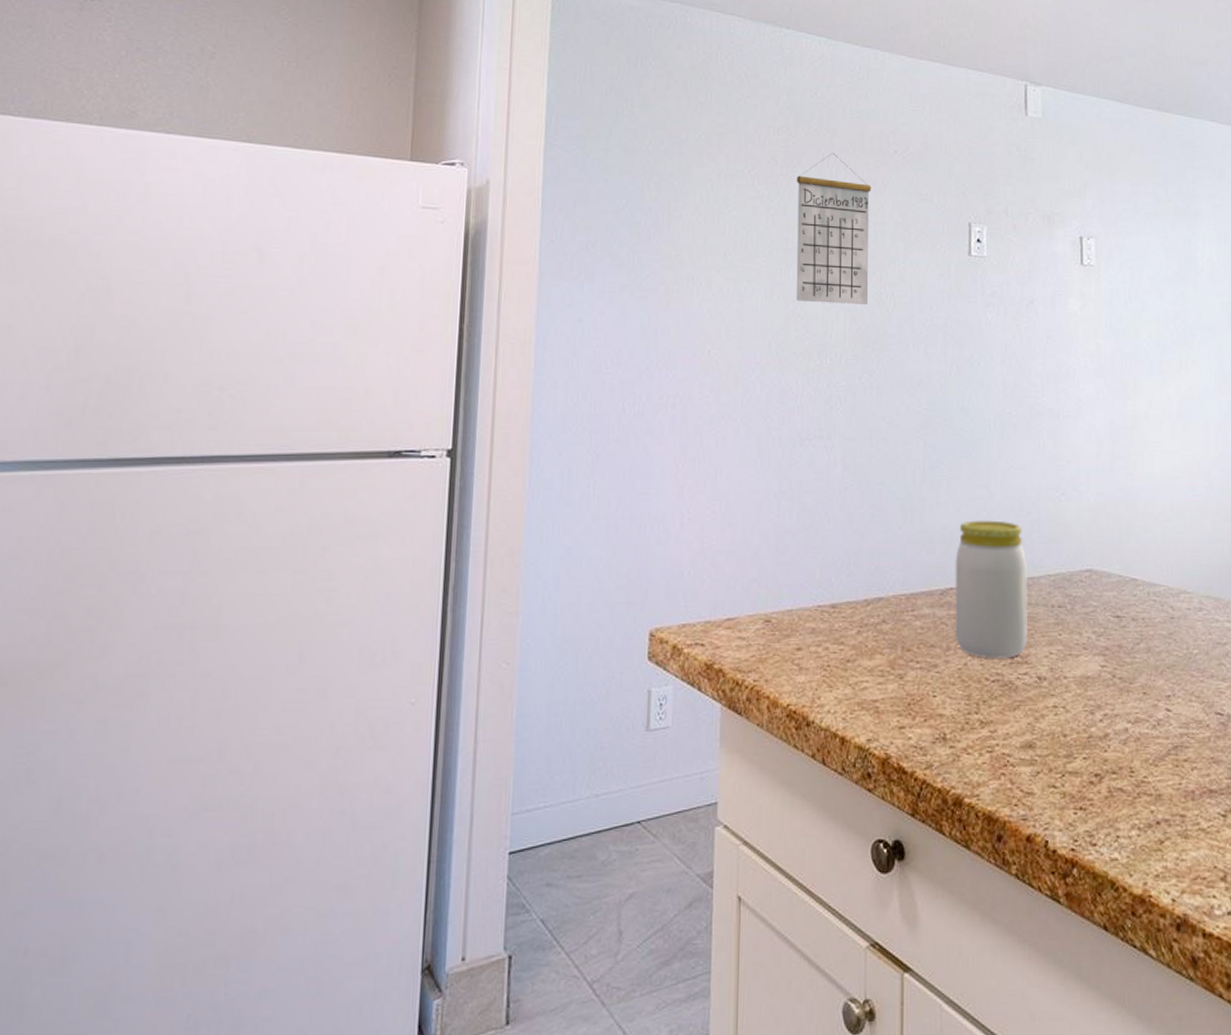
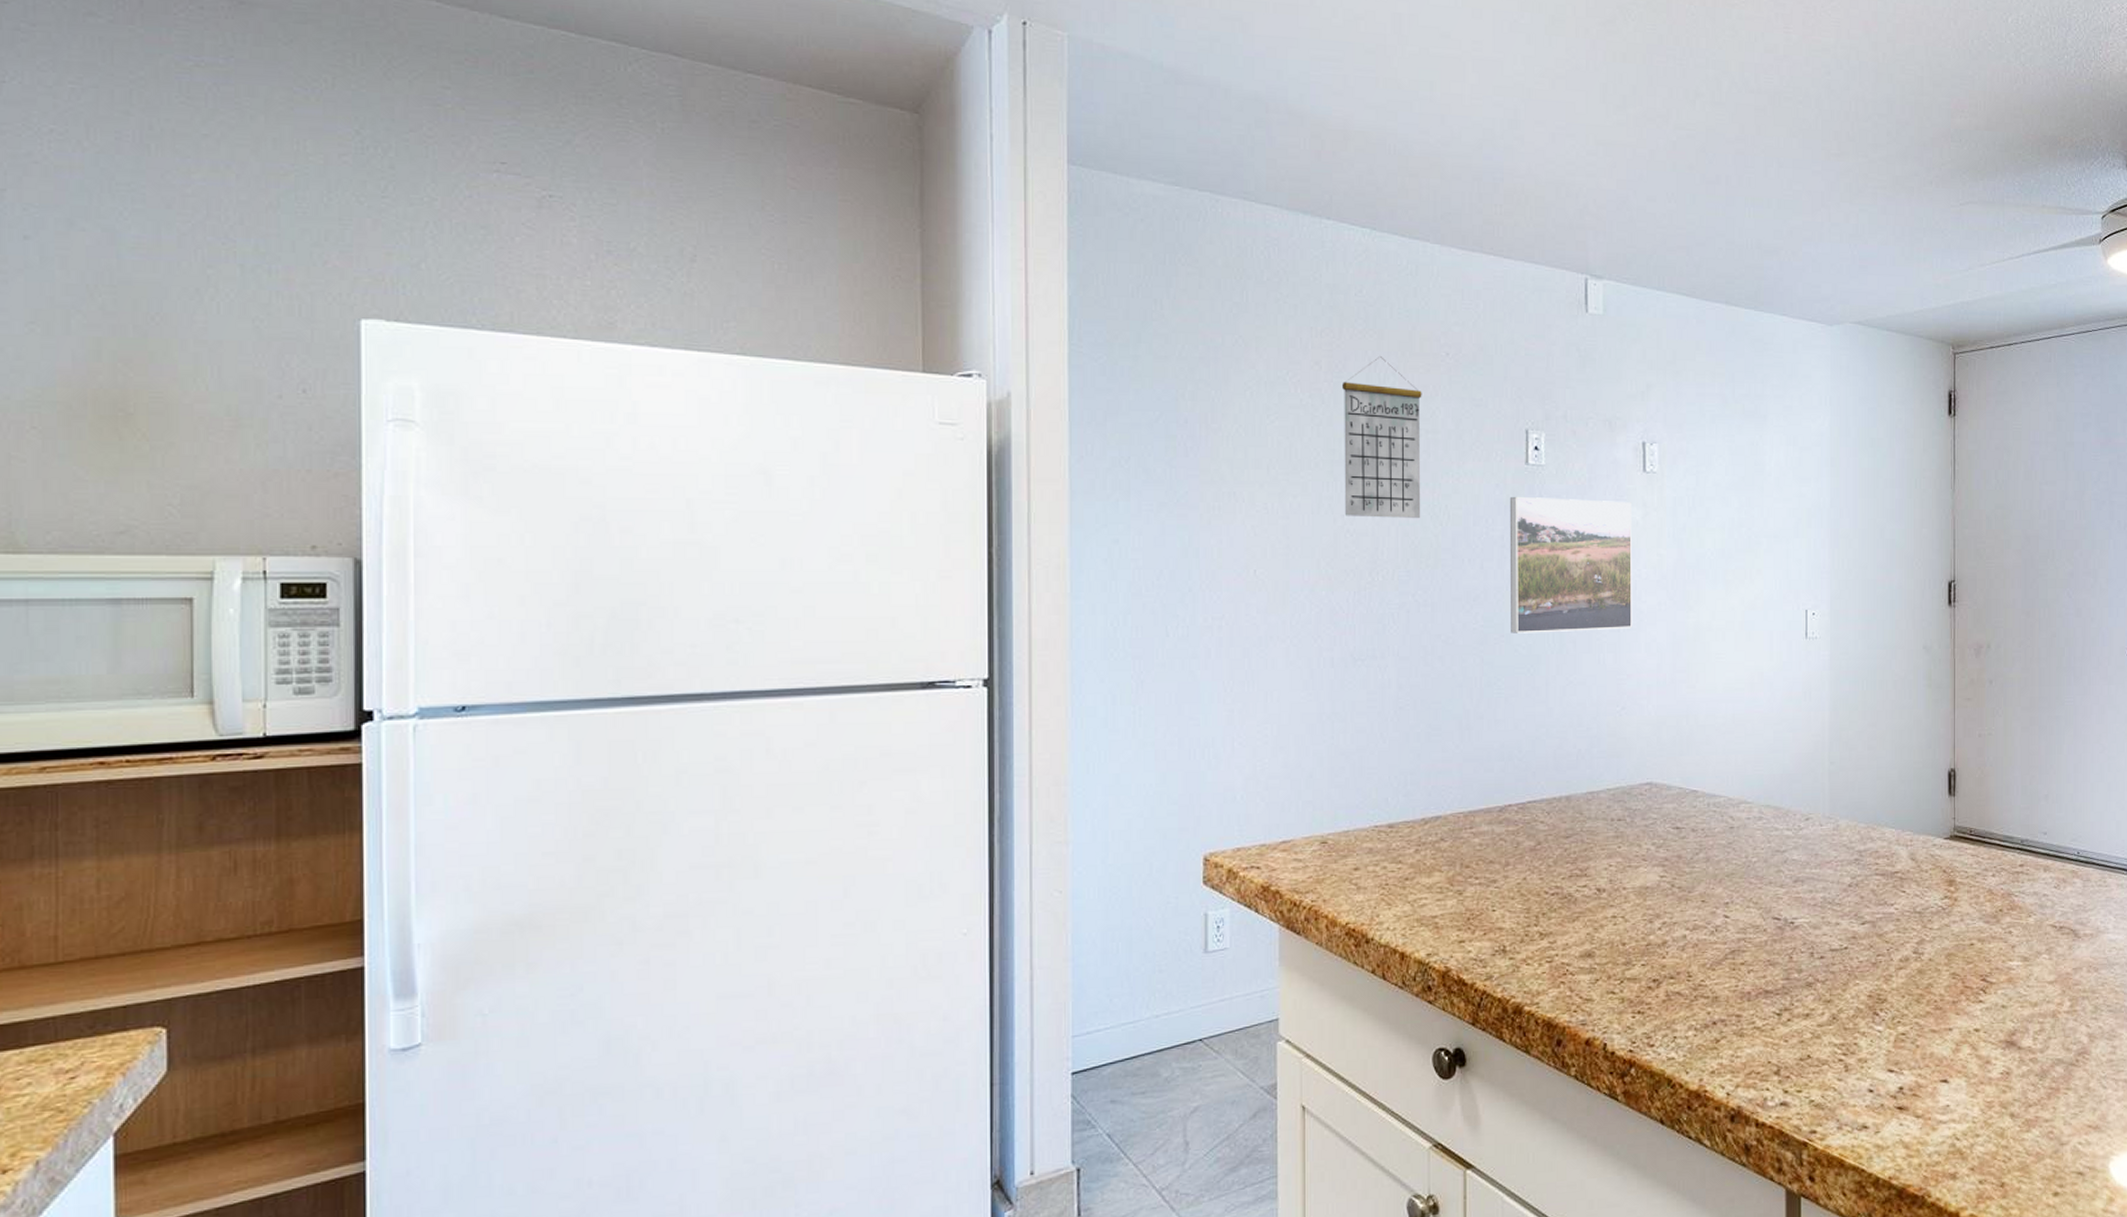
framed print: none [952,285,1072,418] -> present [1509,496,1633,633]
jar: present [955,520,1029,659] -> none [1514,736,1588,873]

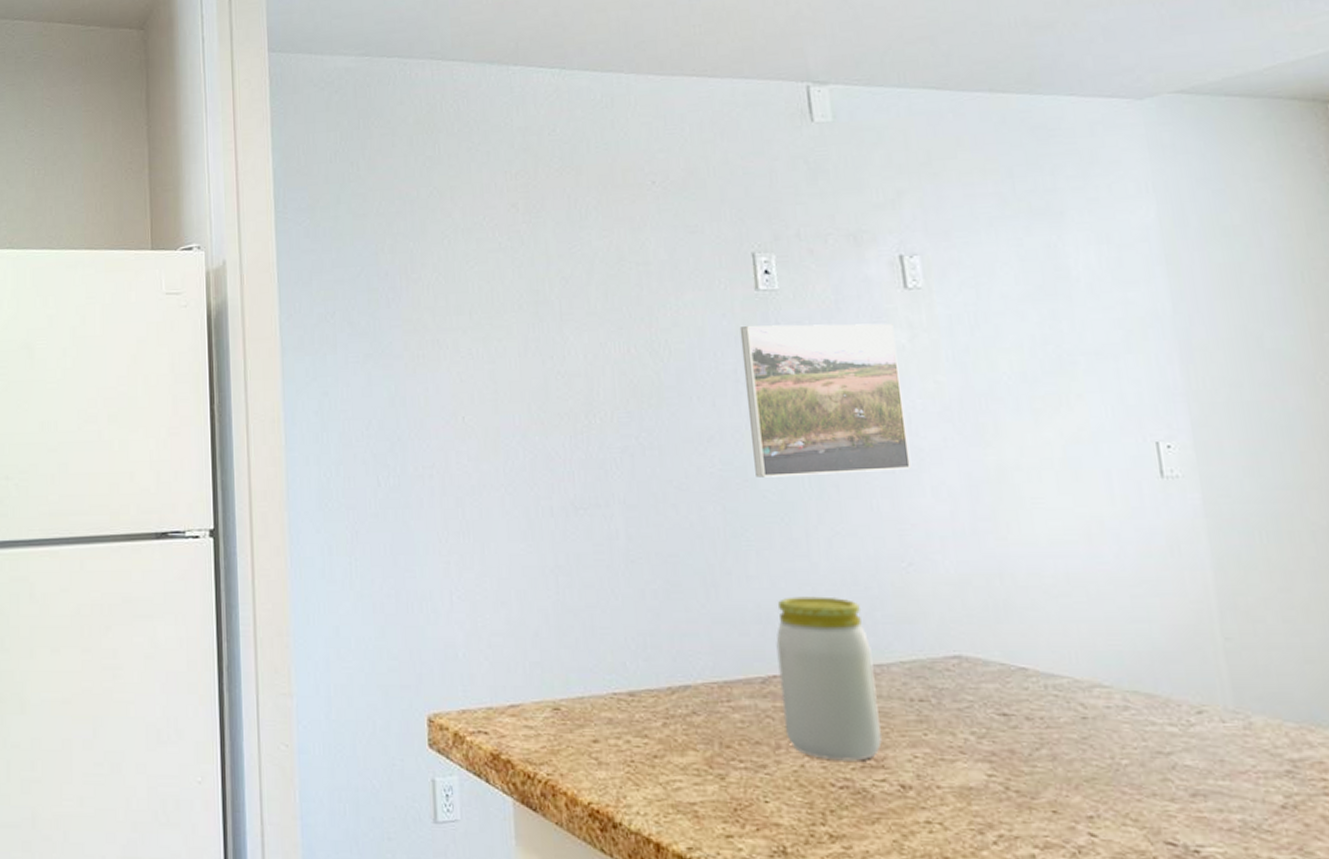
calendar: present [1341,356,1422,518] -> none [541,192,639,358]
jar: none [1514,736,1588,873] -> present [776,596,883,761]

